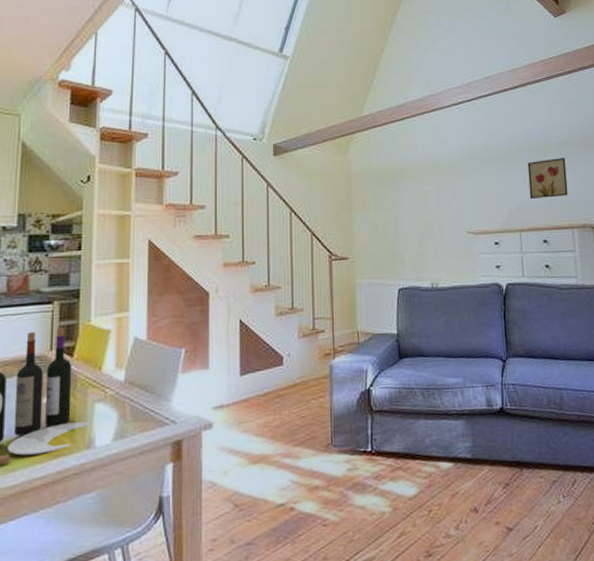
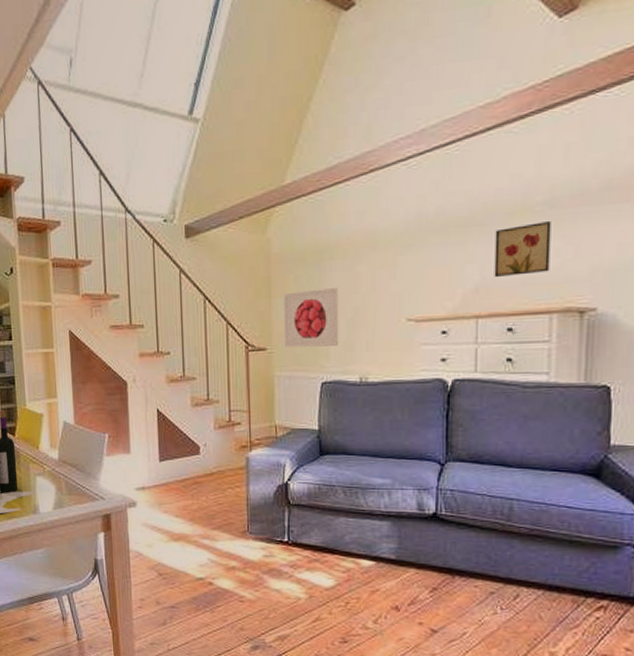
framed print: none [363,203,412,257] -> present [283,287,339,347]

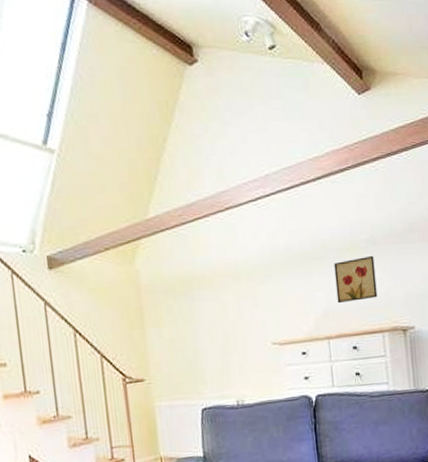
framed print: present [283,287,339,347] -> none [156,315,214,377]

